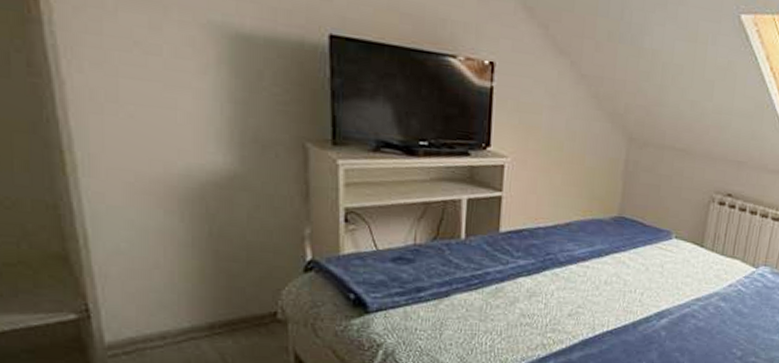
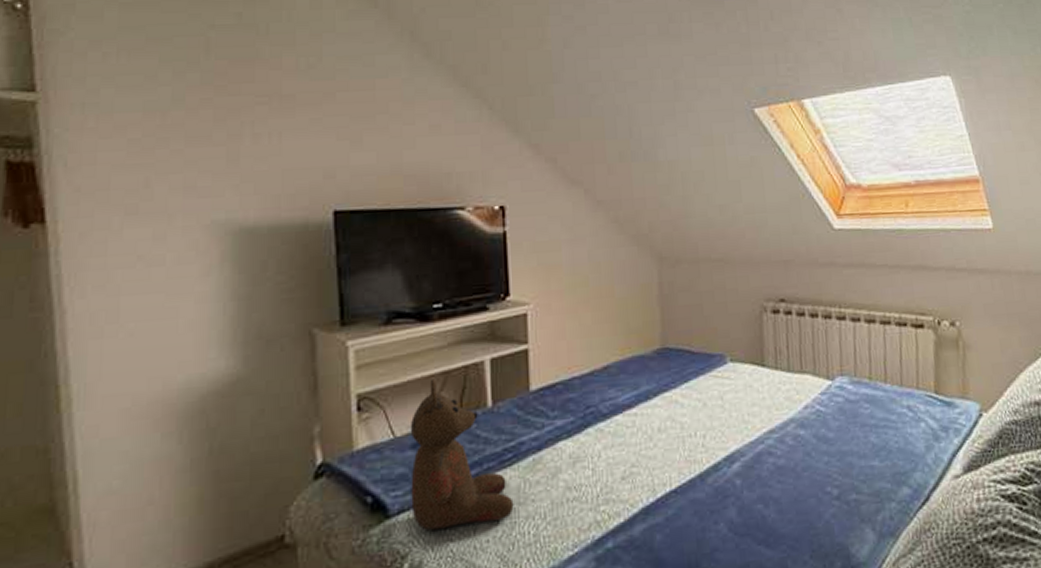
teddy bear: none [388,206,476,330] -> present [410,379,514,530]

